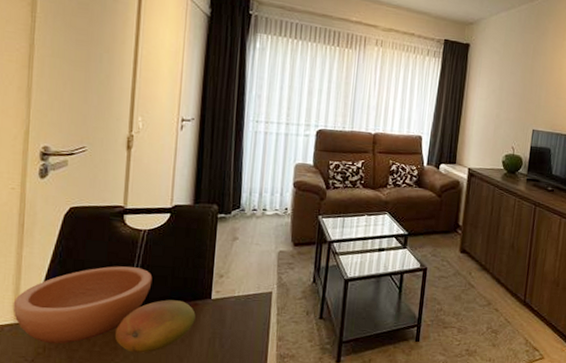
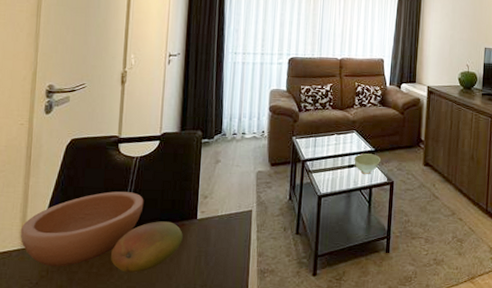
bowl: none [385,237,414,259] -> present [354,153,380,174]

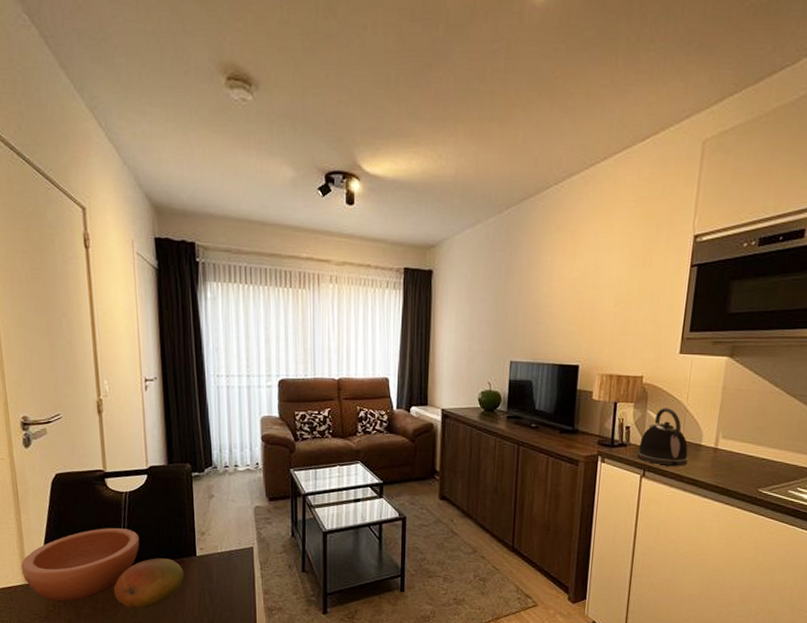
bowl: present [354,153,380,174] -> none [360,486,390,509]

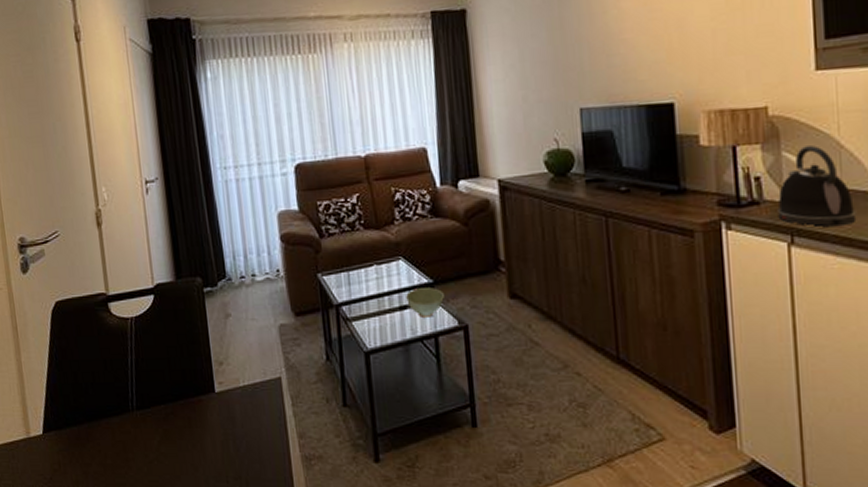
bowl: present [20,528,140,602] -> none [22,363,150,457]
fruit: present [114,558,184,609] -> none [123,397,203,464]
bowl: none [360,486,390,509] -> present [406,288,444,317]

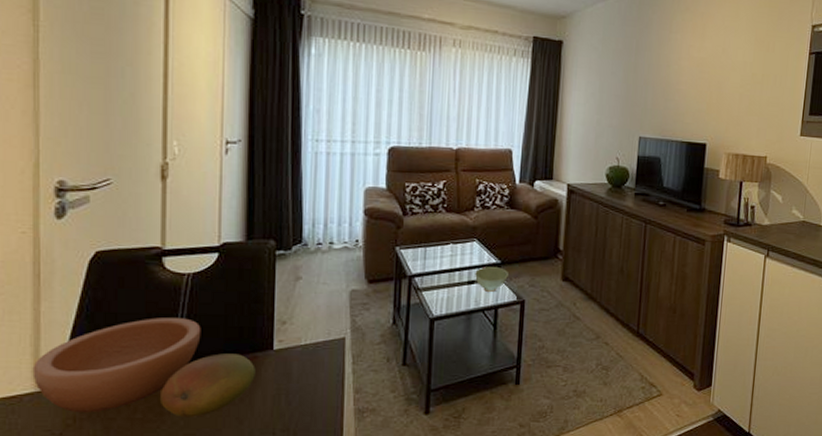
bowl: none [22,363,150,457] -> present [32,318,201,412]
fruit: none [123,397,203,464] -> present [161,353,256,417]
kettle: present [777,145,857,227] -> none [761,188,810,246]

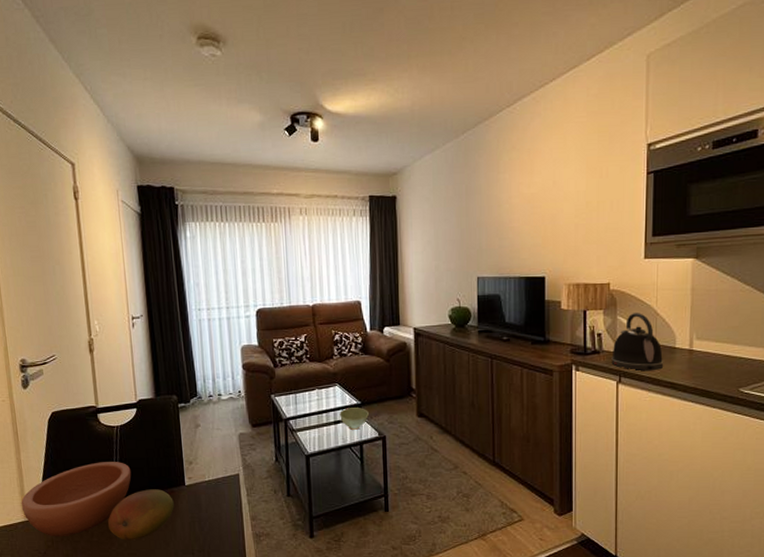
kettle: none [761,188,810,246] -> present [611,313,664,370]

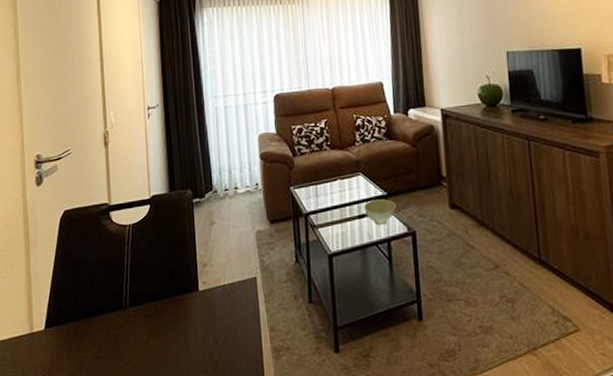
bowl: present [21,462,132,536] -> none [27,265,143,351]
fruit: present [108,489,174,540] -> none [116,295,187,356]

